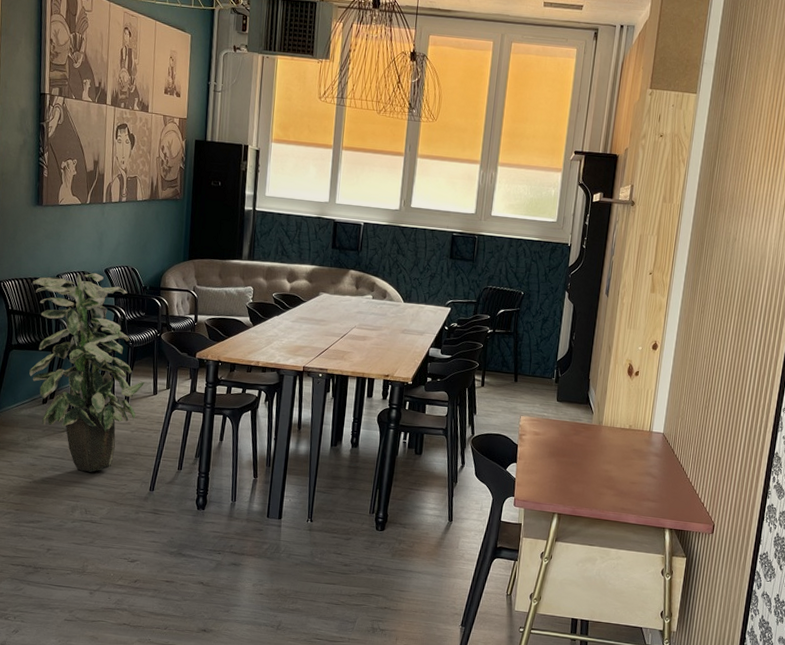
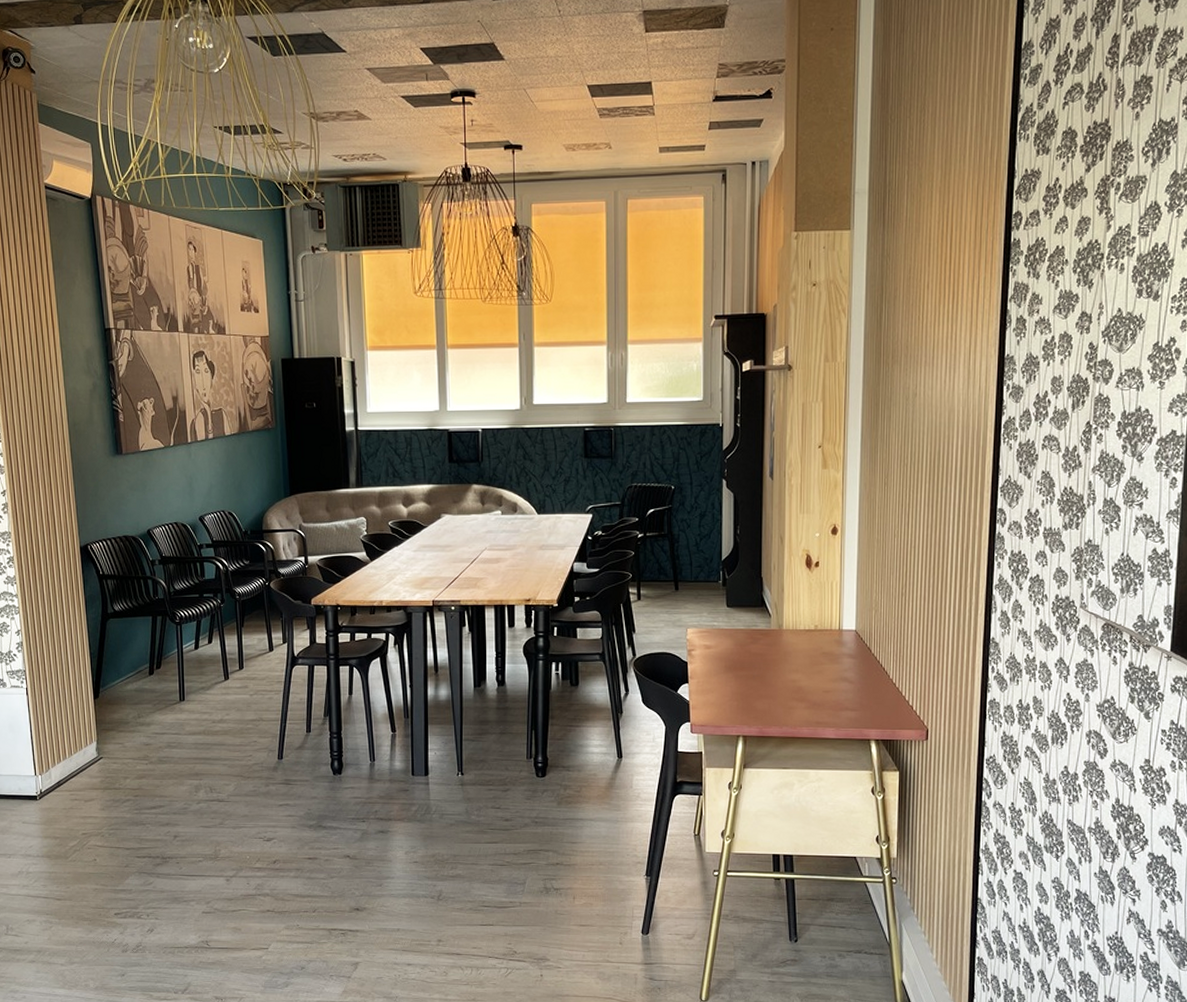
indoor plant: present [29,272,145,472] -> none [122,522,259,745]

